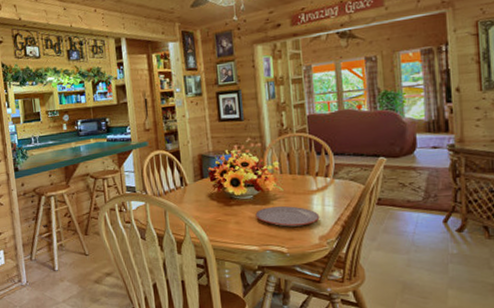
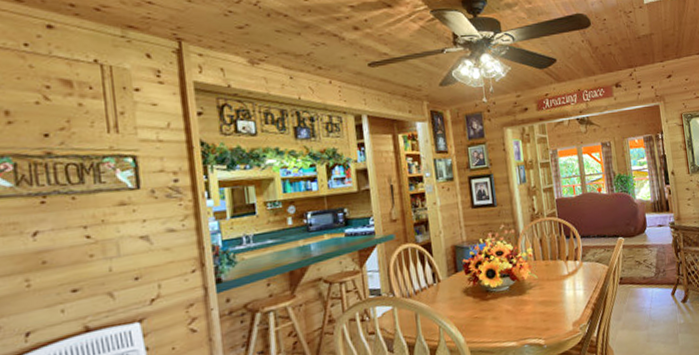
plate: present [255,205,320,227] -> none [512,293,572,317]

